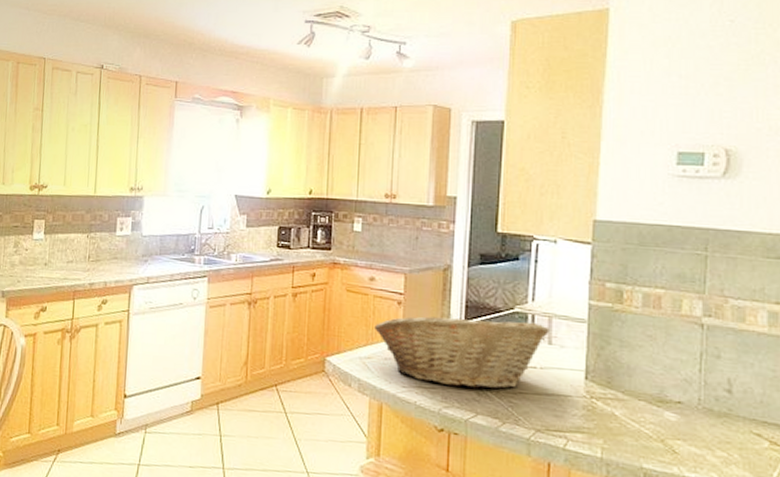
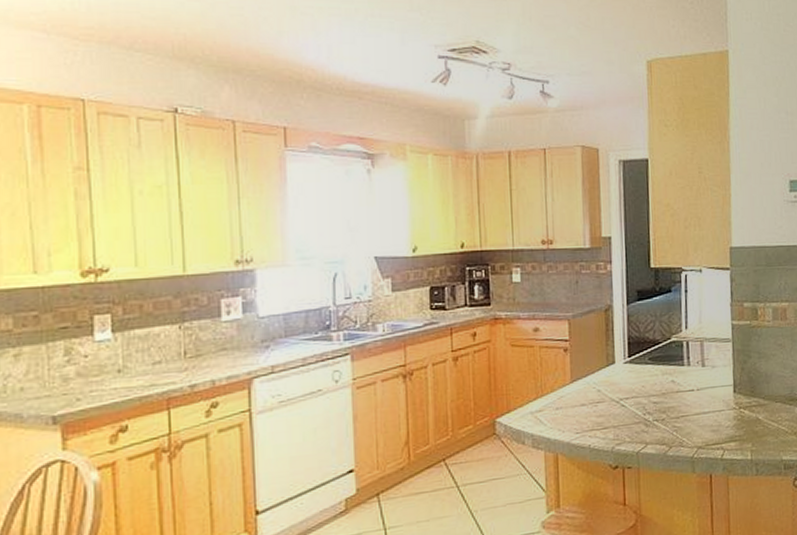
fruit basket: present [373,312,550,390] -> none [542,348,702,424]

